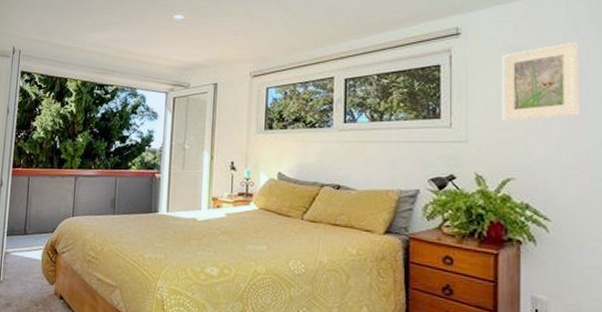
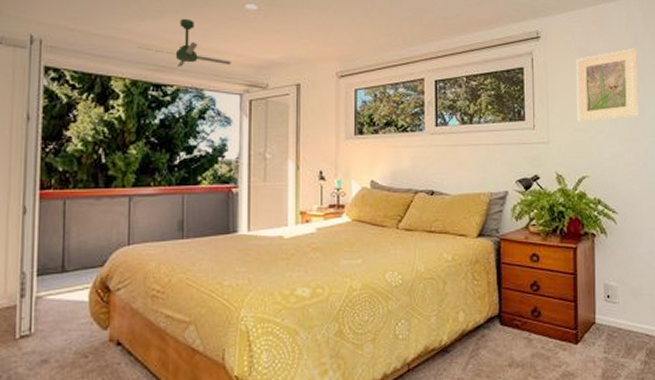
ceiling fan: none [88,29,160,70] -> present [138,18,231,67]

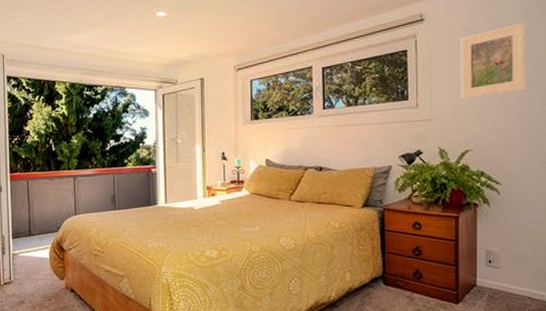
ceiling fan: present [138,18,231,67] -> none [74,28,147,70]

